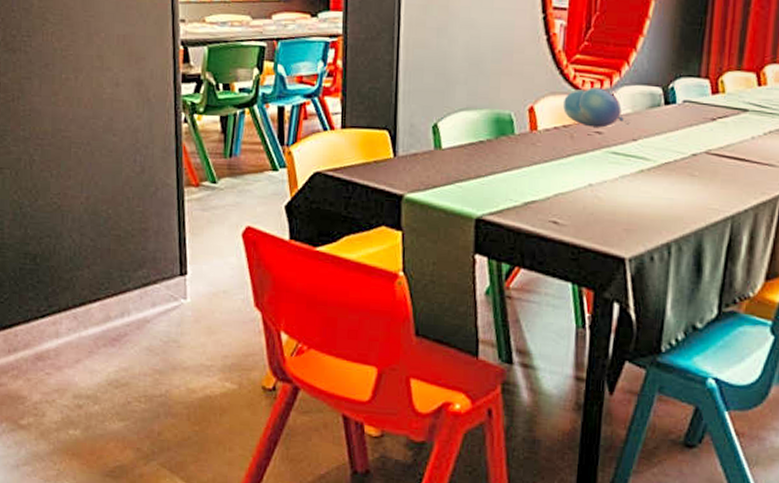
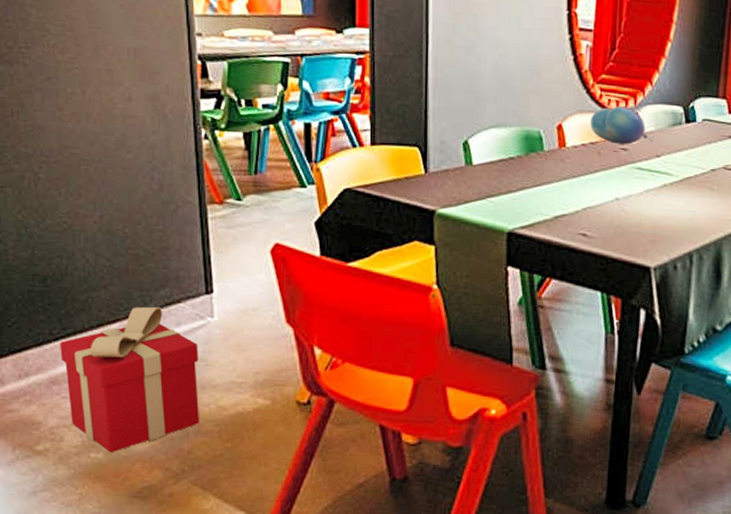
gift box: none [46,287,172,431] -> present [60,306,199,453]

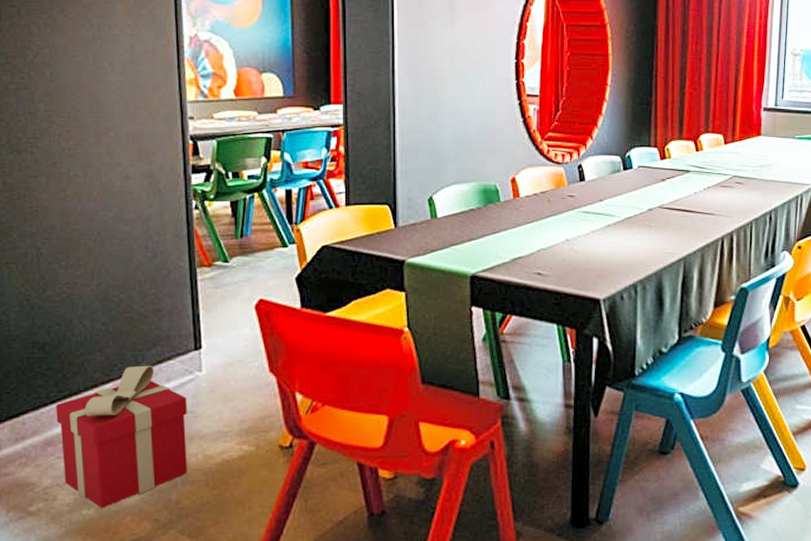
balloon: present [589,106,654,145] -> none [539,159,597,192]

